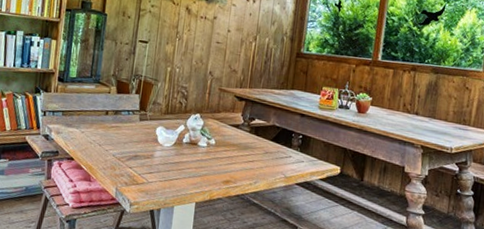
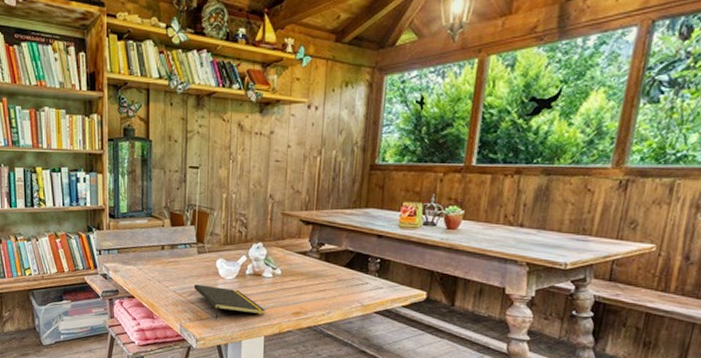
notepad: none [132,149,198,184] -> present [193,284,265,319]

